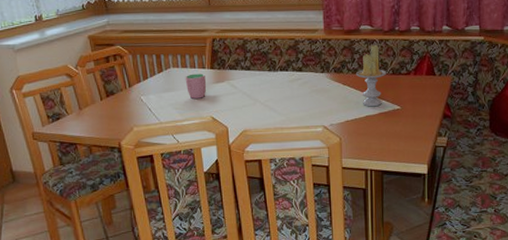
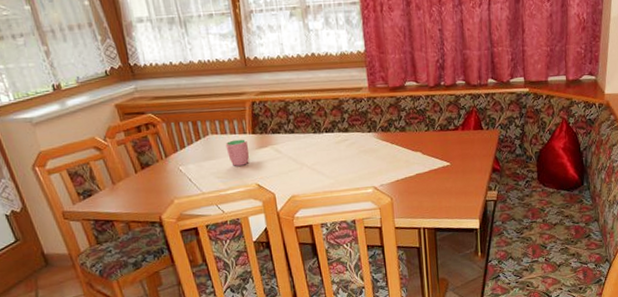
candle: present [355,44,387,107] -> none [403,100,435,165]

